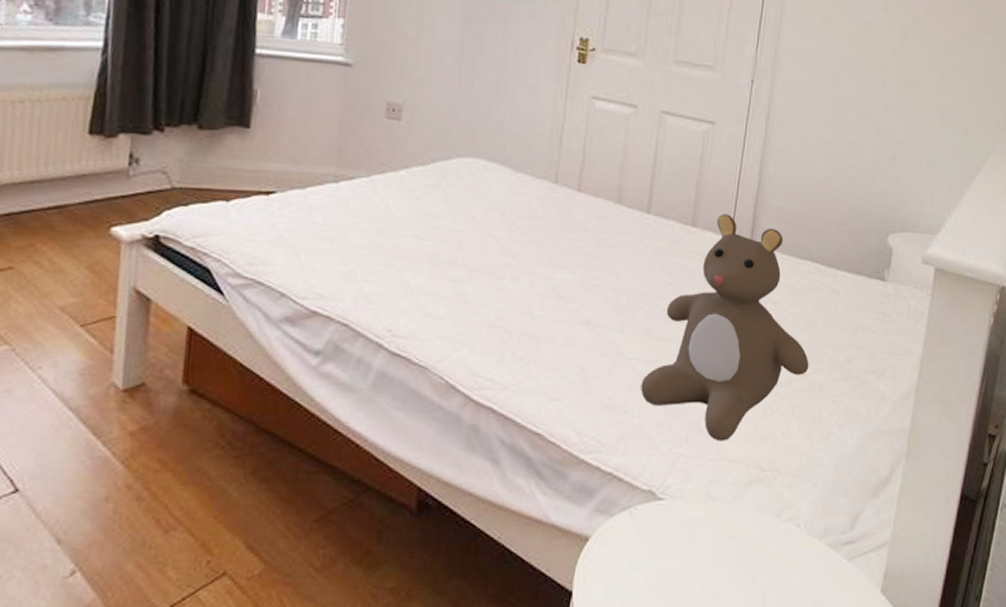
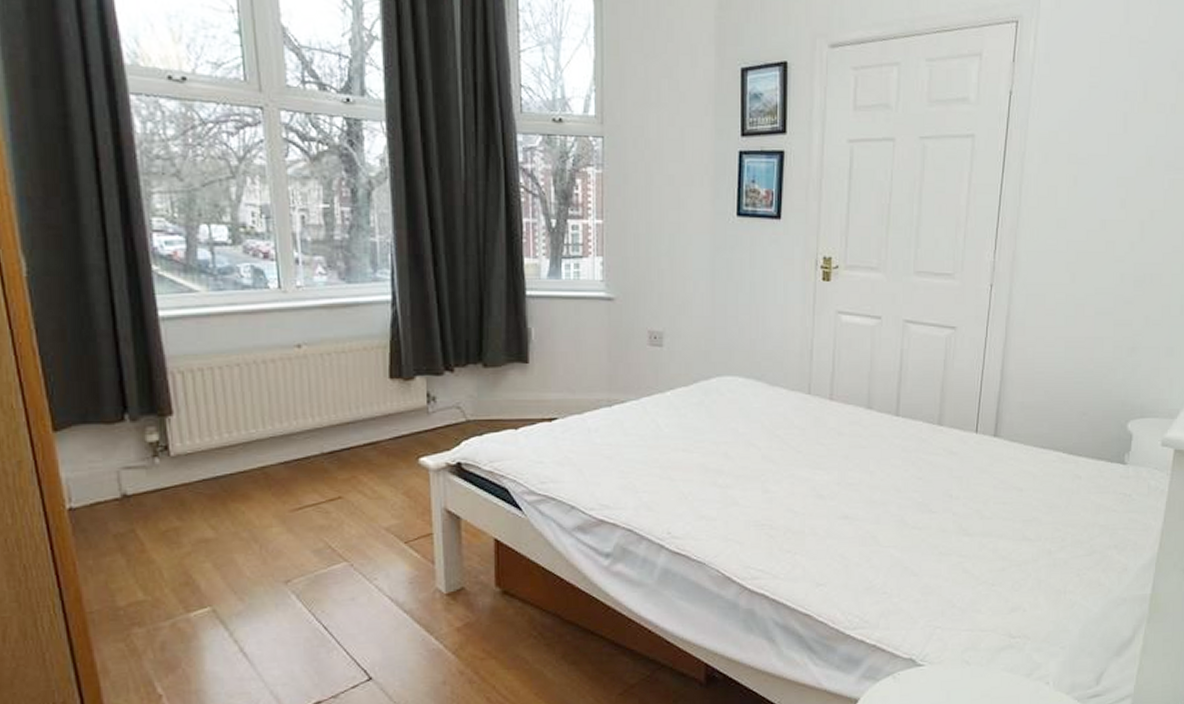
teddy bear: present [641,214,809,441] -> none [898,412,1054,614]

